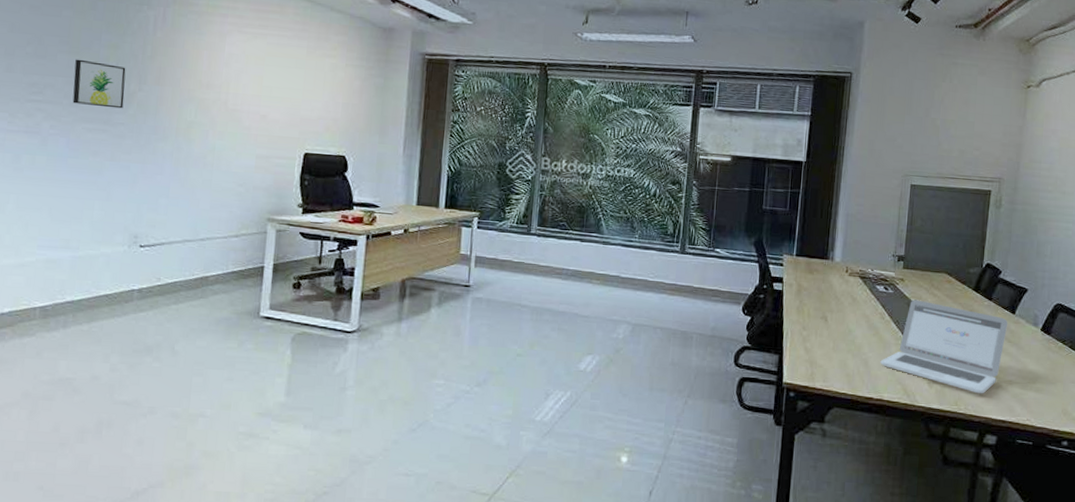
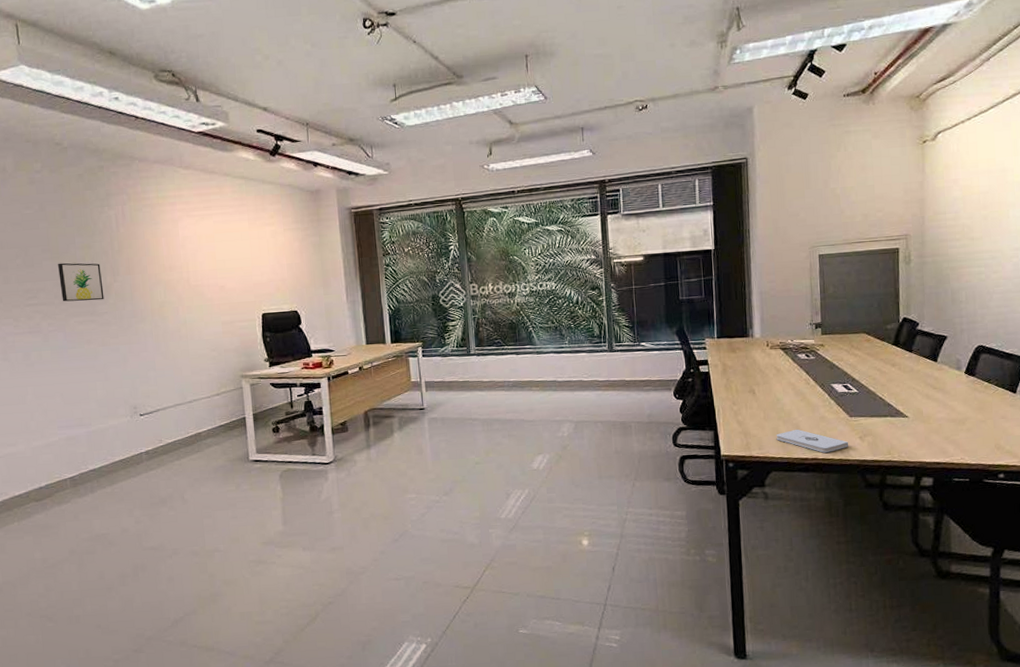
notepad: none [842,365,917,395] -> present [776,429,849,453]
laptop: present [880,299,1008,394] -> none [811,361,932,441]

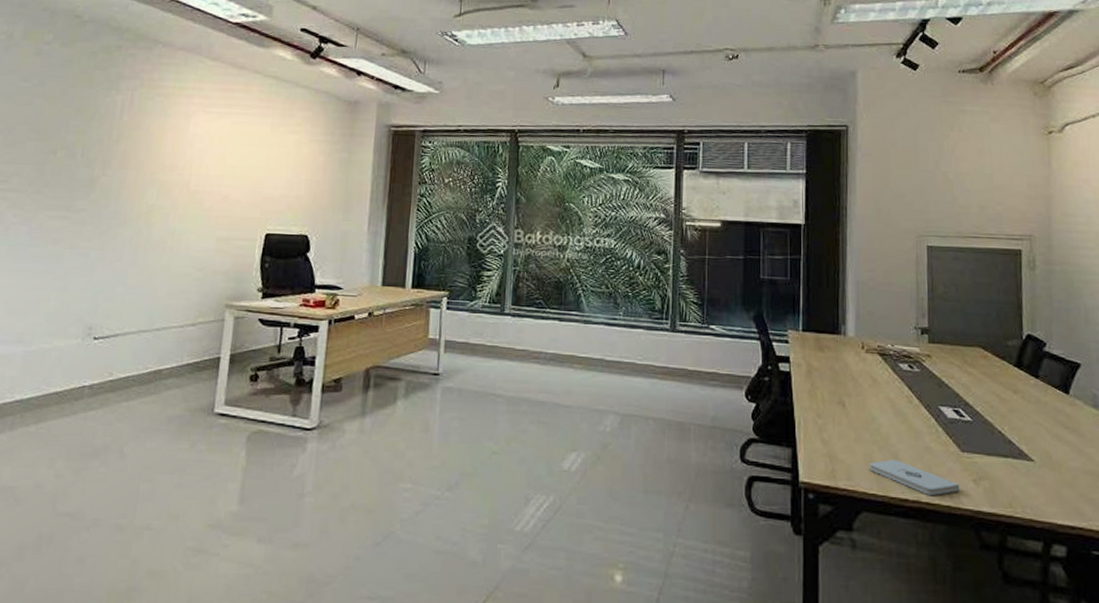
wall art: present [58,263,104,302] -> none [37,146,91,195]

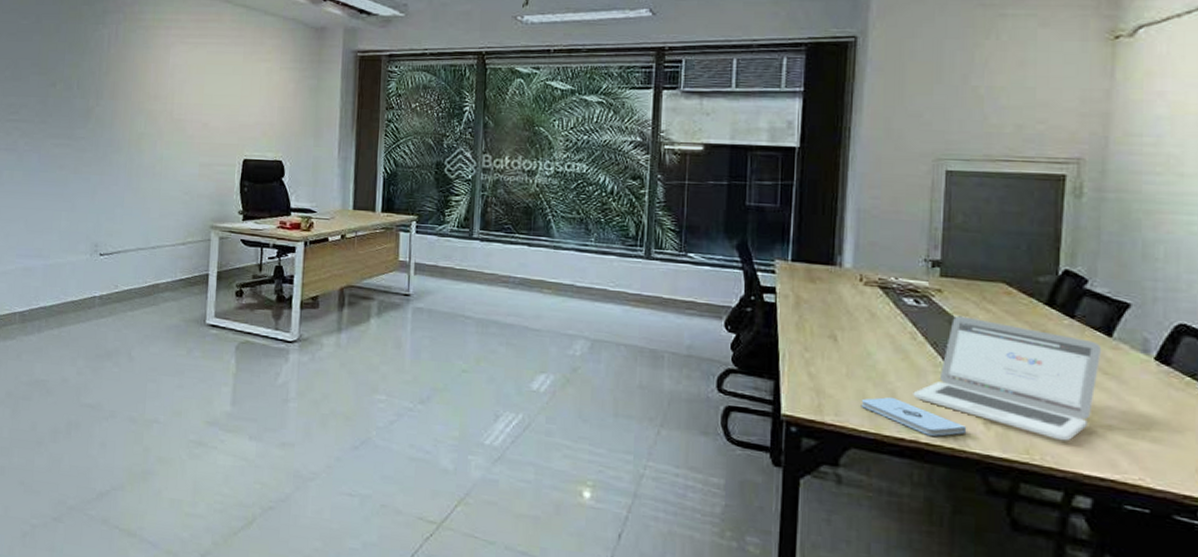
laptop: none [913,379,1063,493] -> present [913,316,1102,441]

